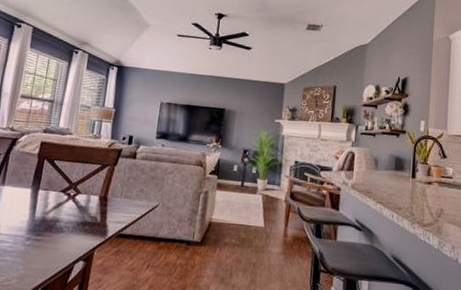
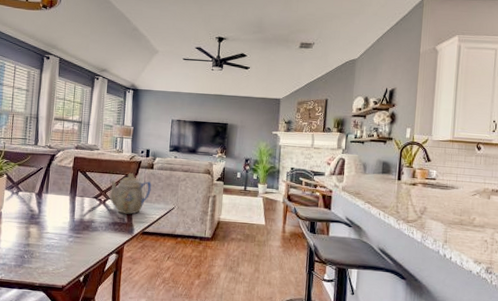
teapot: none [81,163,133,212] -> present [109,173,152,214]

